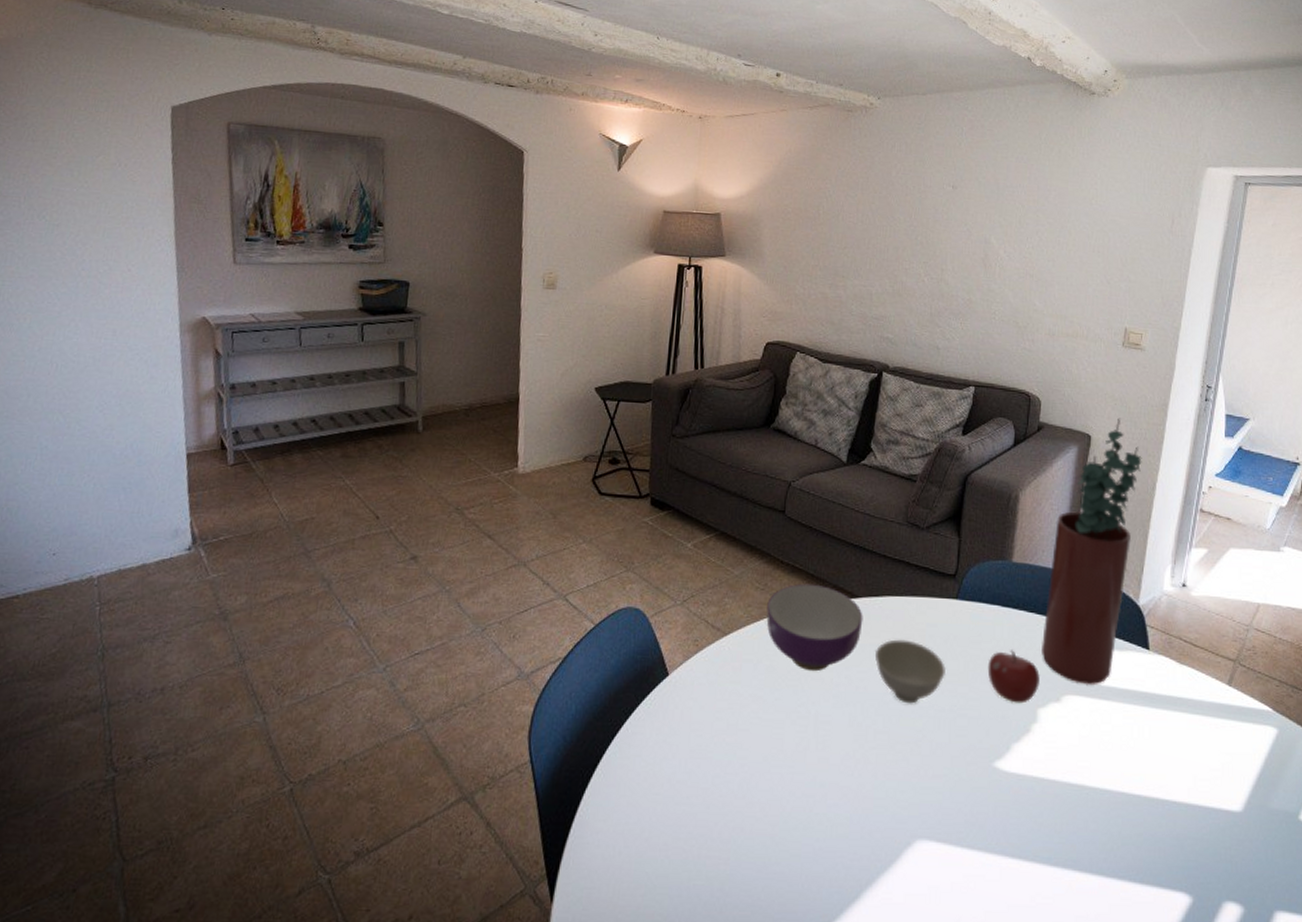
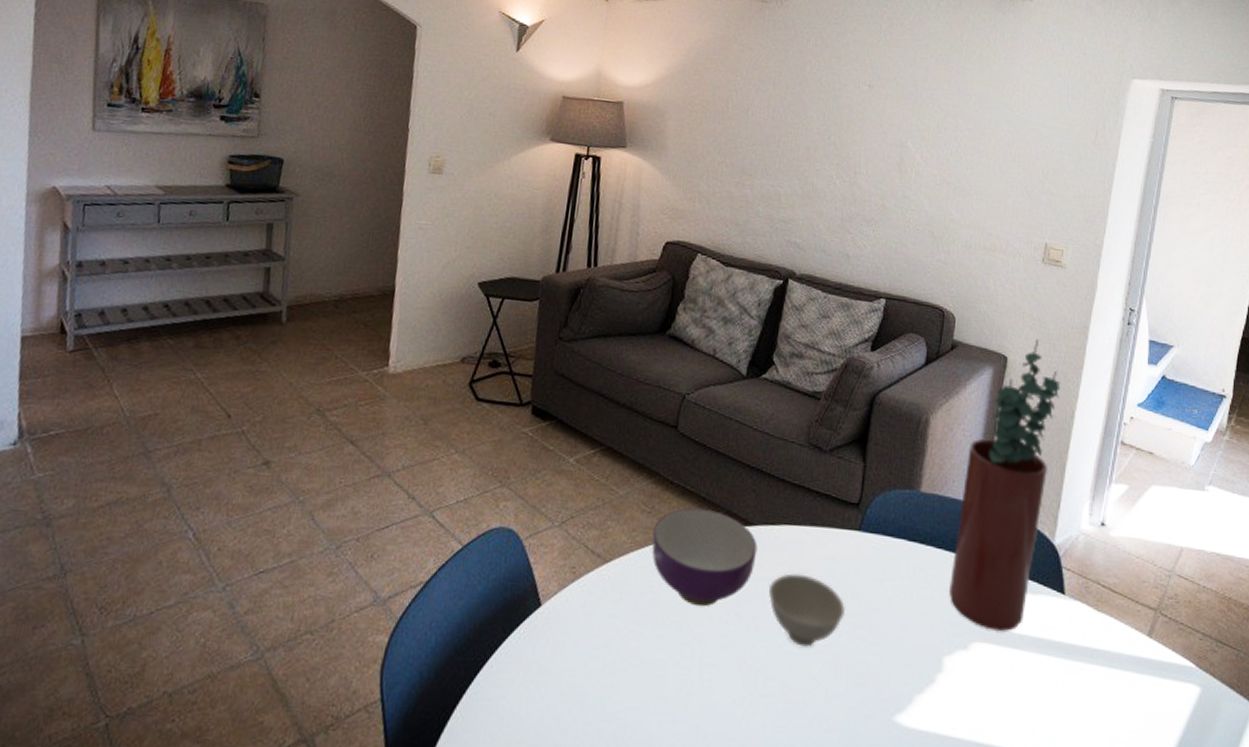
fruit: present [987,650,1040,704] -> none [890,589,947,650]

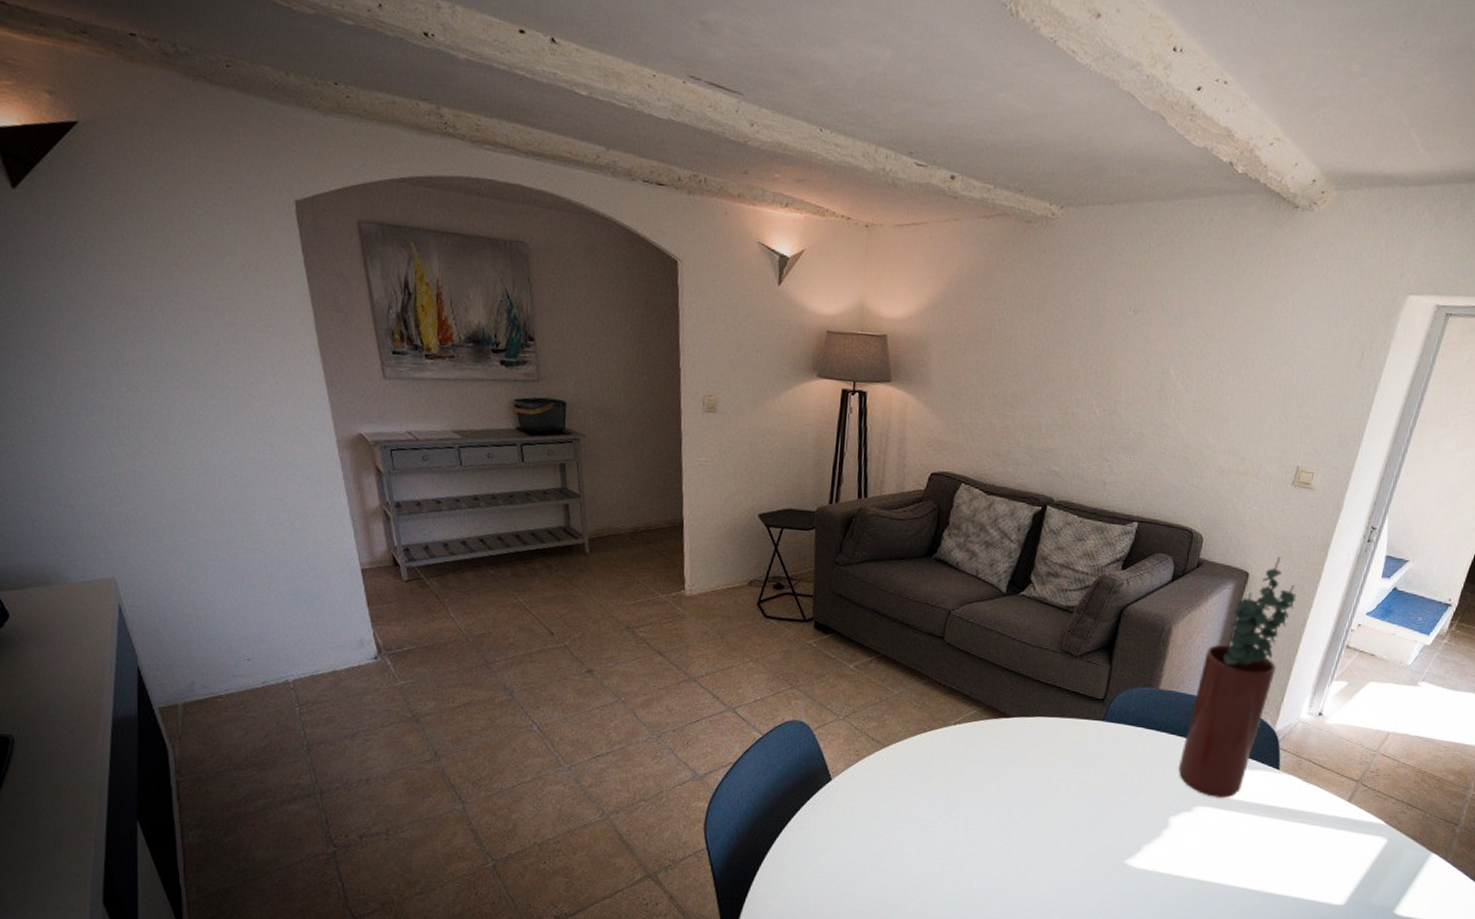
bowl: present [651,507,758,607] -> none [923,703,1014,781]
bowl: present [768,573,845,647] -> none [1022,754,1088,810]

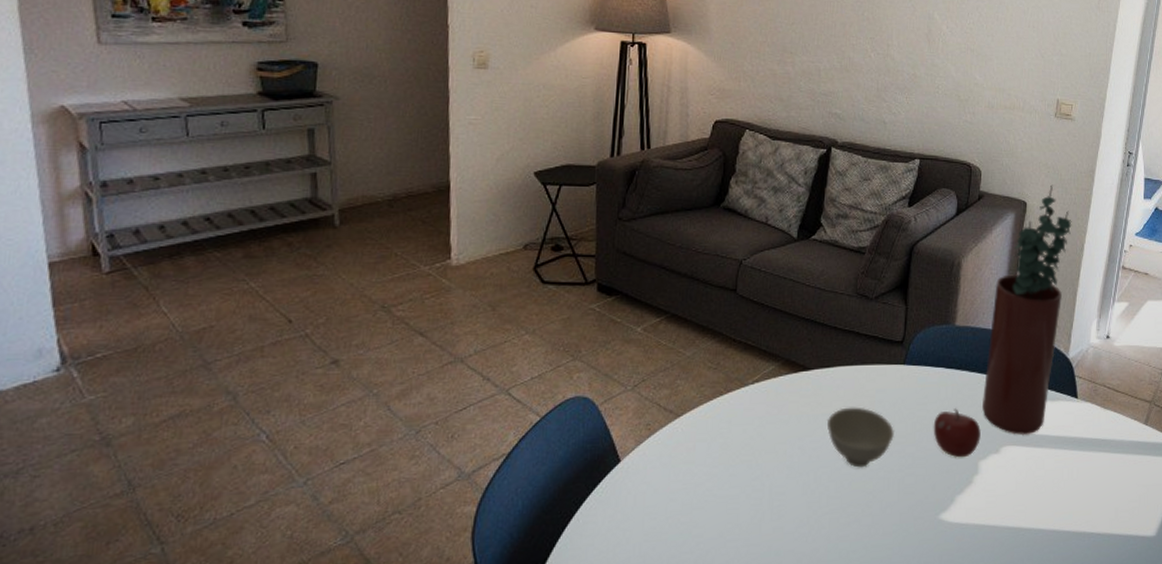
bowl: none [1022,754,1088,810] -> present [826,407,894,468]
fruit: none [1126,766,1175,812] -> present [933,408,981,458]

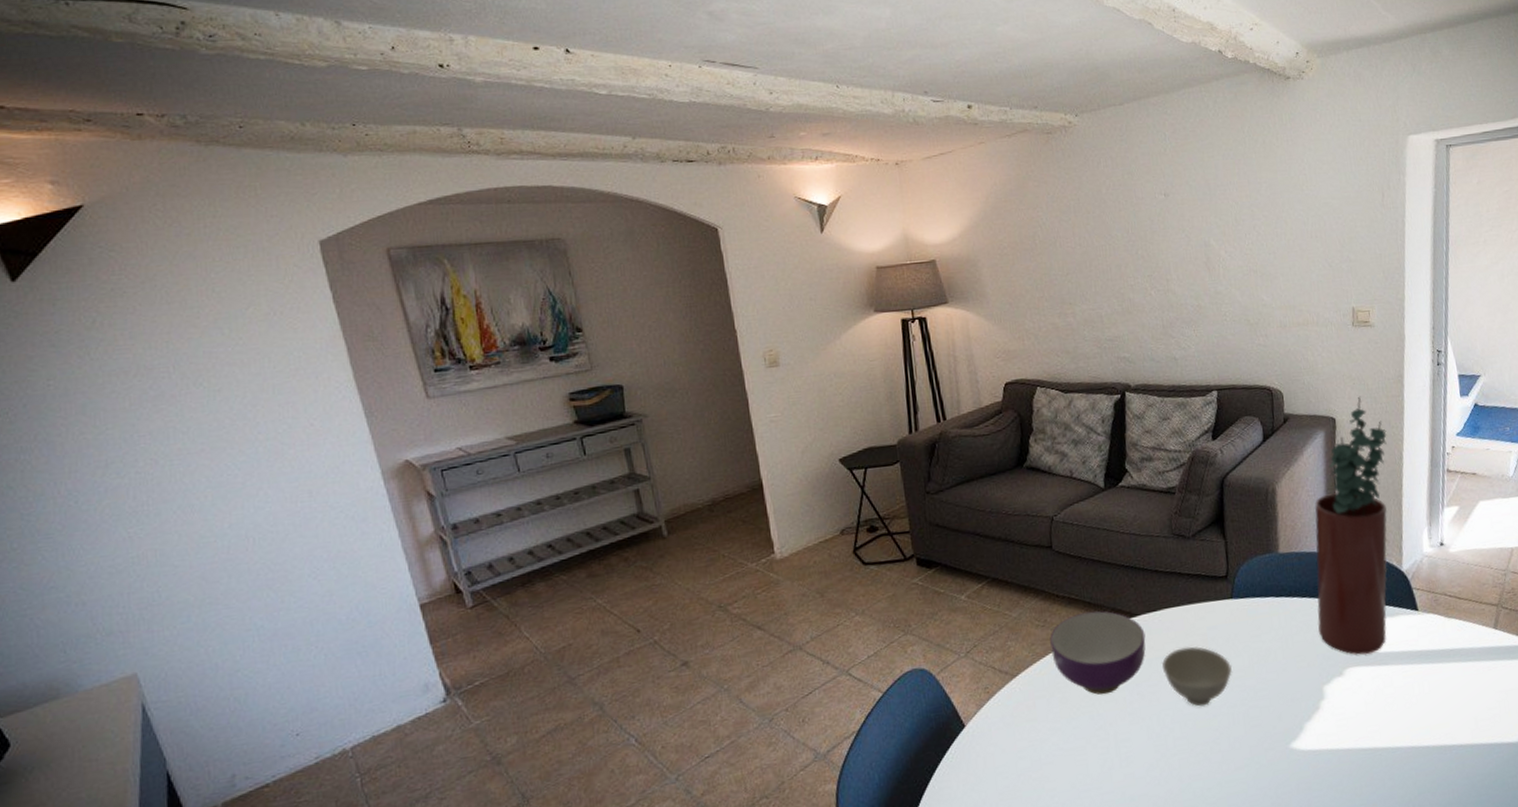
bowl: none [719,359,815,445] -> present [1050,610,1146,695]
fruit: present [933,408,981,458] -> none [1270,636,1322,686]

